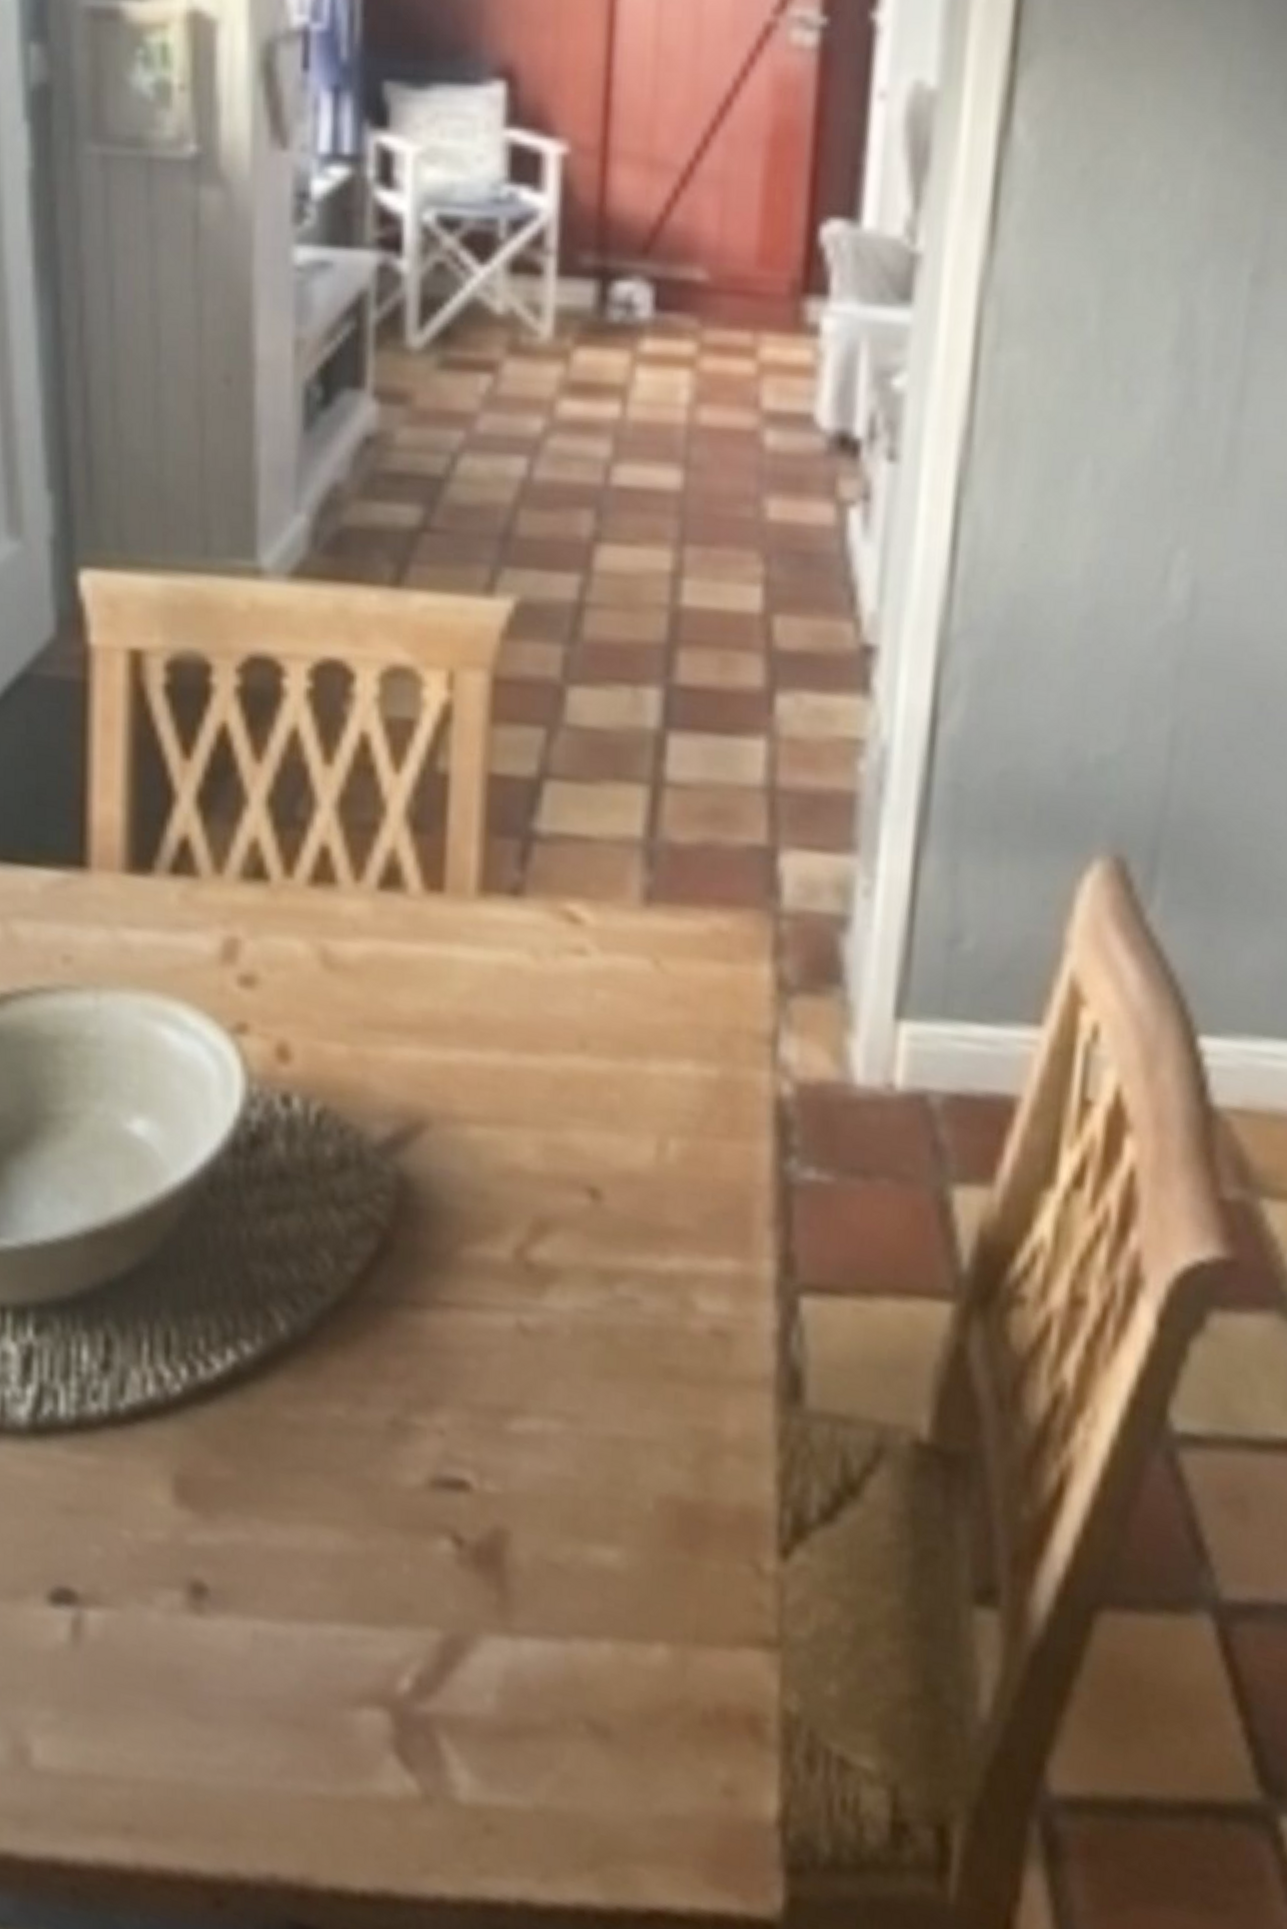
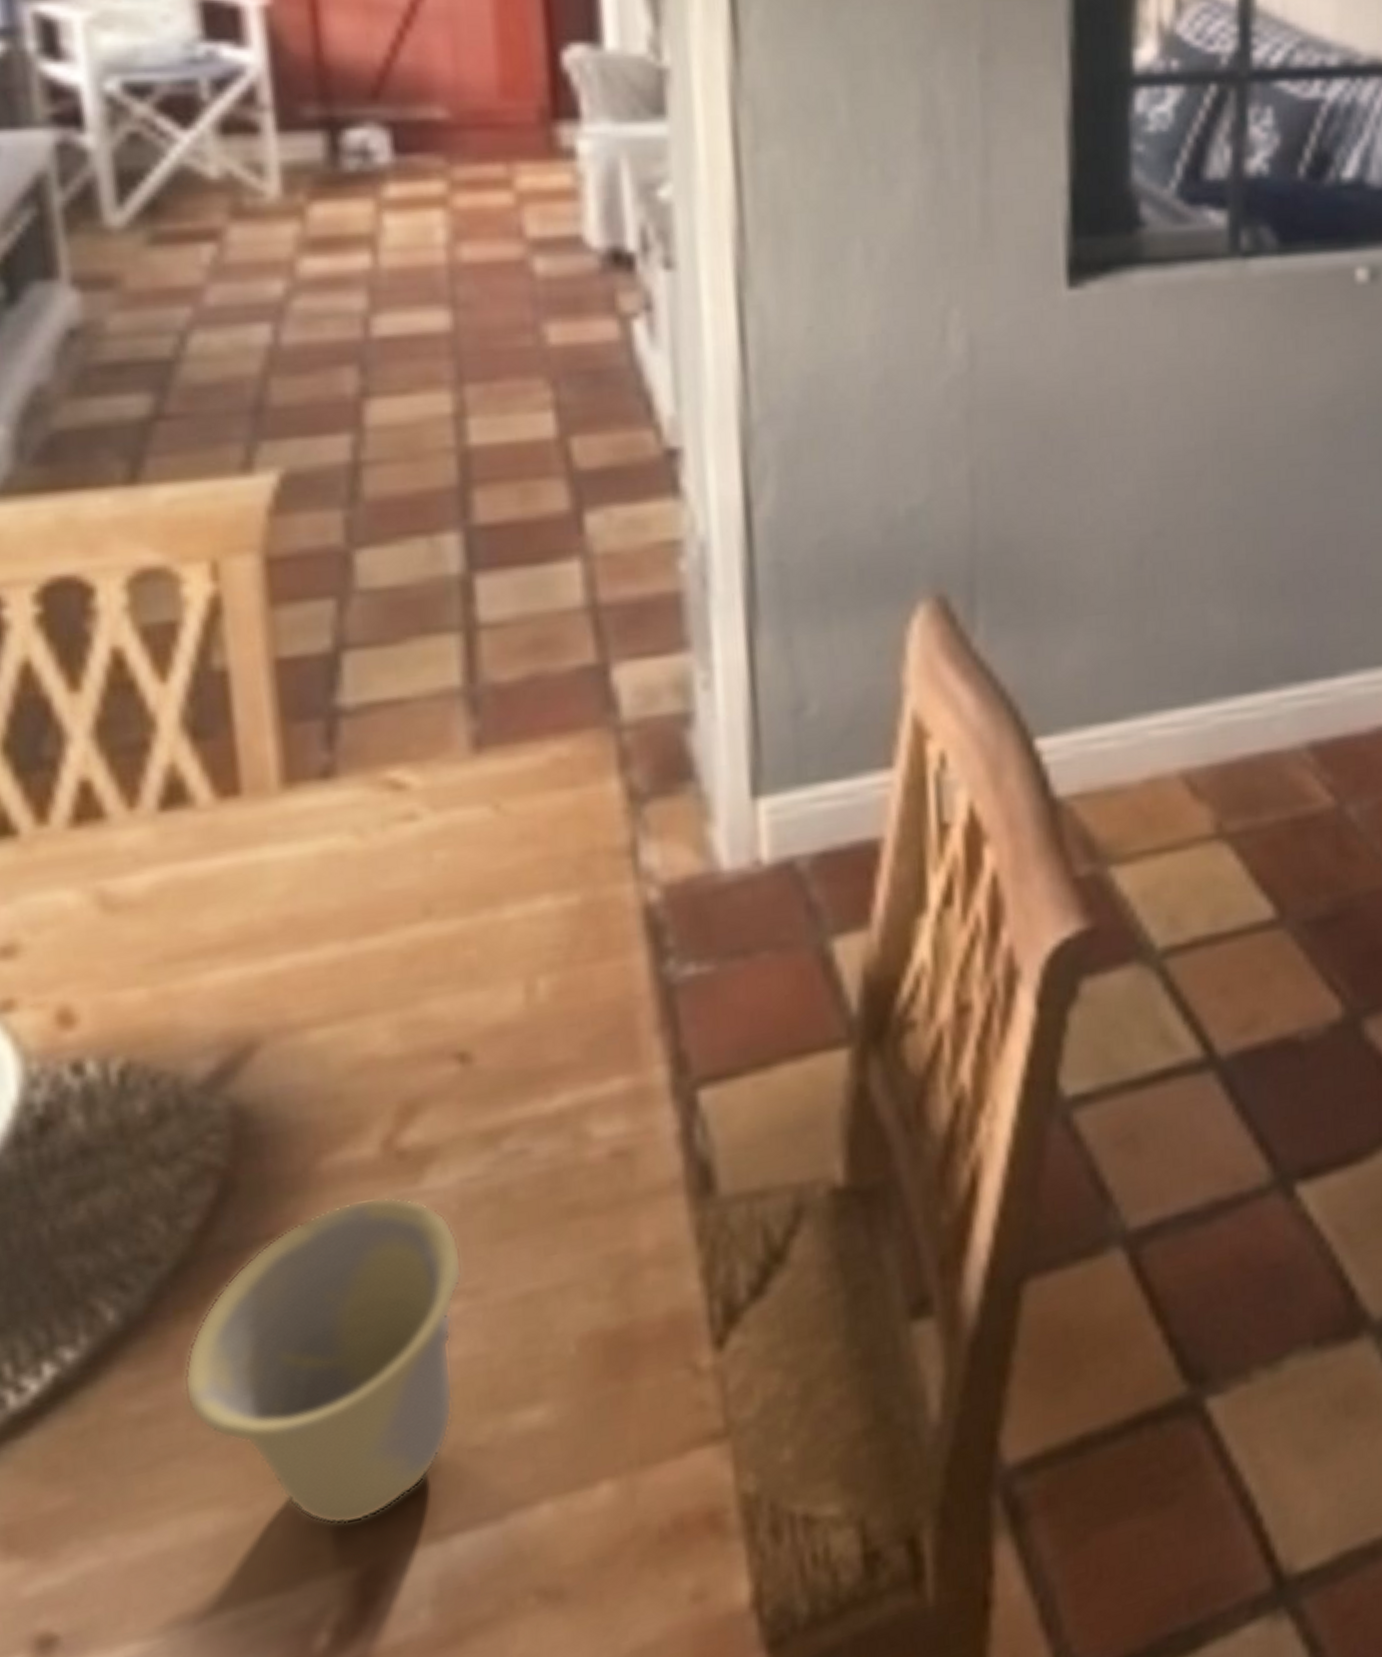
cup: none [327,1294,567,1592] -> present [183,1195,463,1525]

